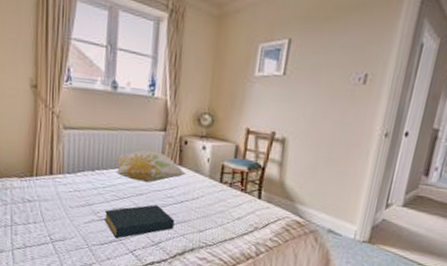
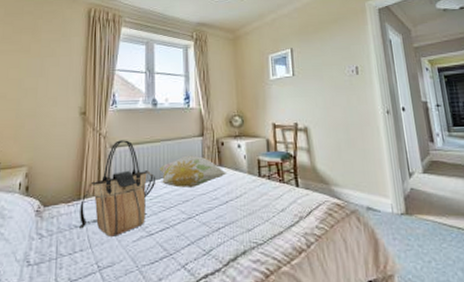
tote bag: none [32,122,110,216] -> present [79,140,155,237]
hardback book: present [104,204,175,238] -> none [152,210,223,253]

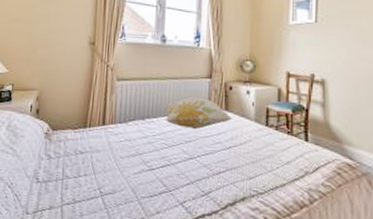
tote bag: present [79,140,155,237] -> none [84,74,159,167]

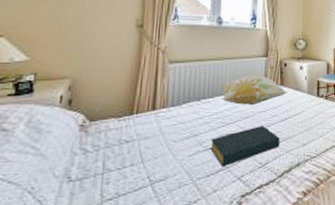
hardback book: none [154,151,224,189] -> present [210,126,280,166]

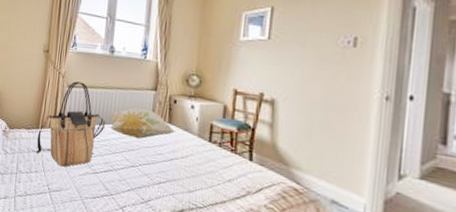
tote bag: none [131,56,216,152] -> present [36,81,105,167]
hardback book: present [210,126,280,166] -> none [98,161,164,193]

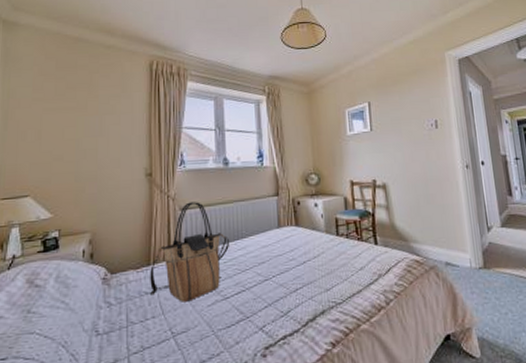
decorative pillow: present [109,106,176,139] -> none [233,215,305,250]

